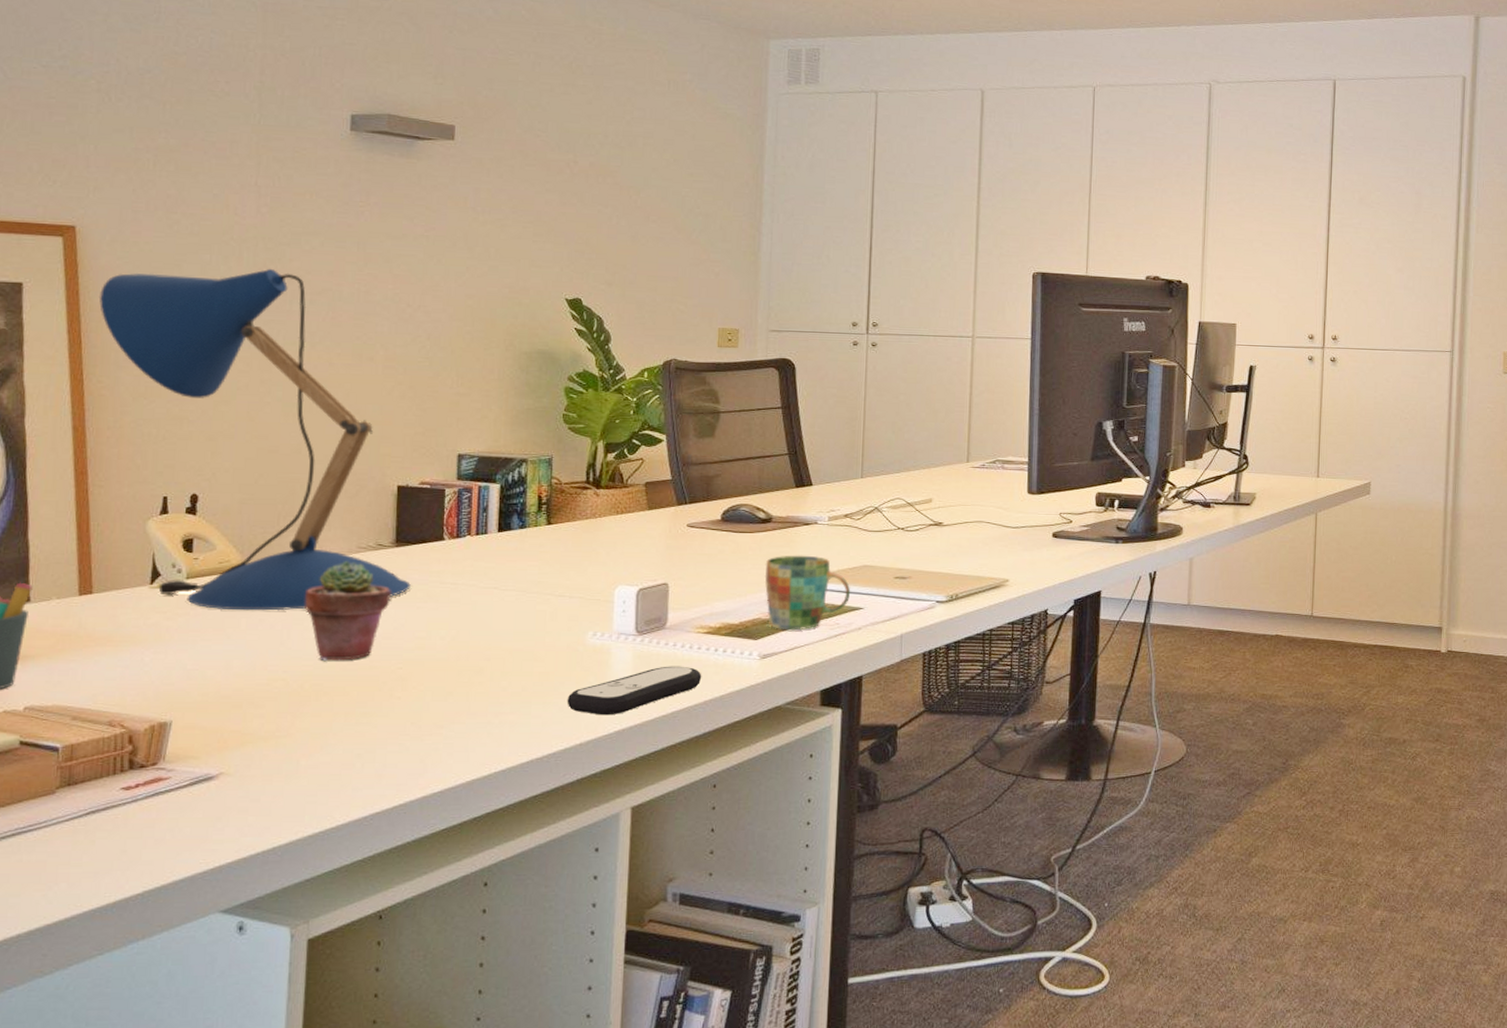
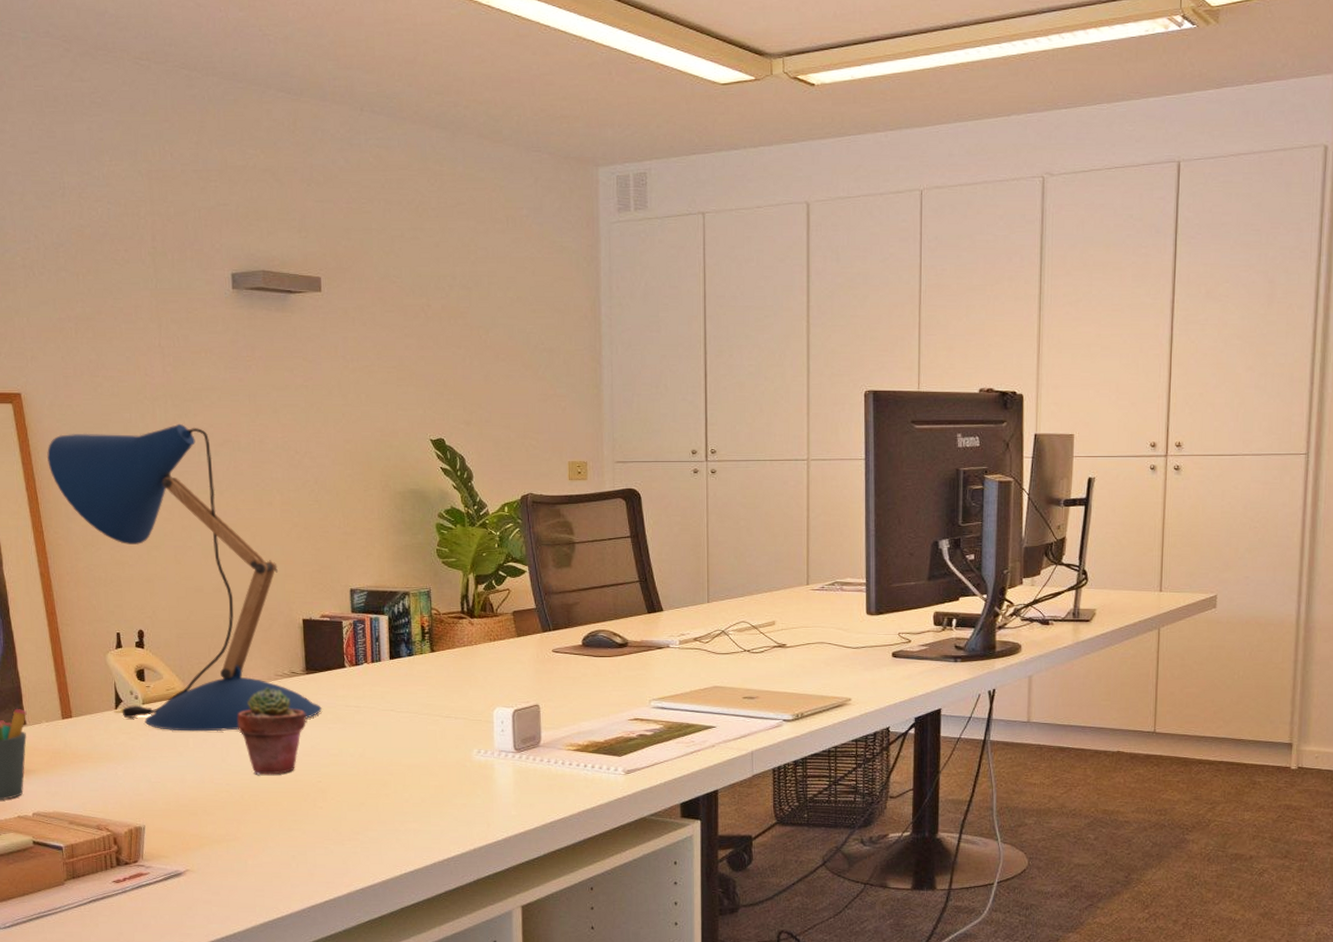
remote control: present [567,666,702,716] -> none [460,780,575,825]
mug: present [764,555,851,631] -> none [624,677,704,748]

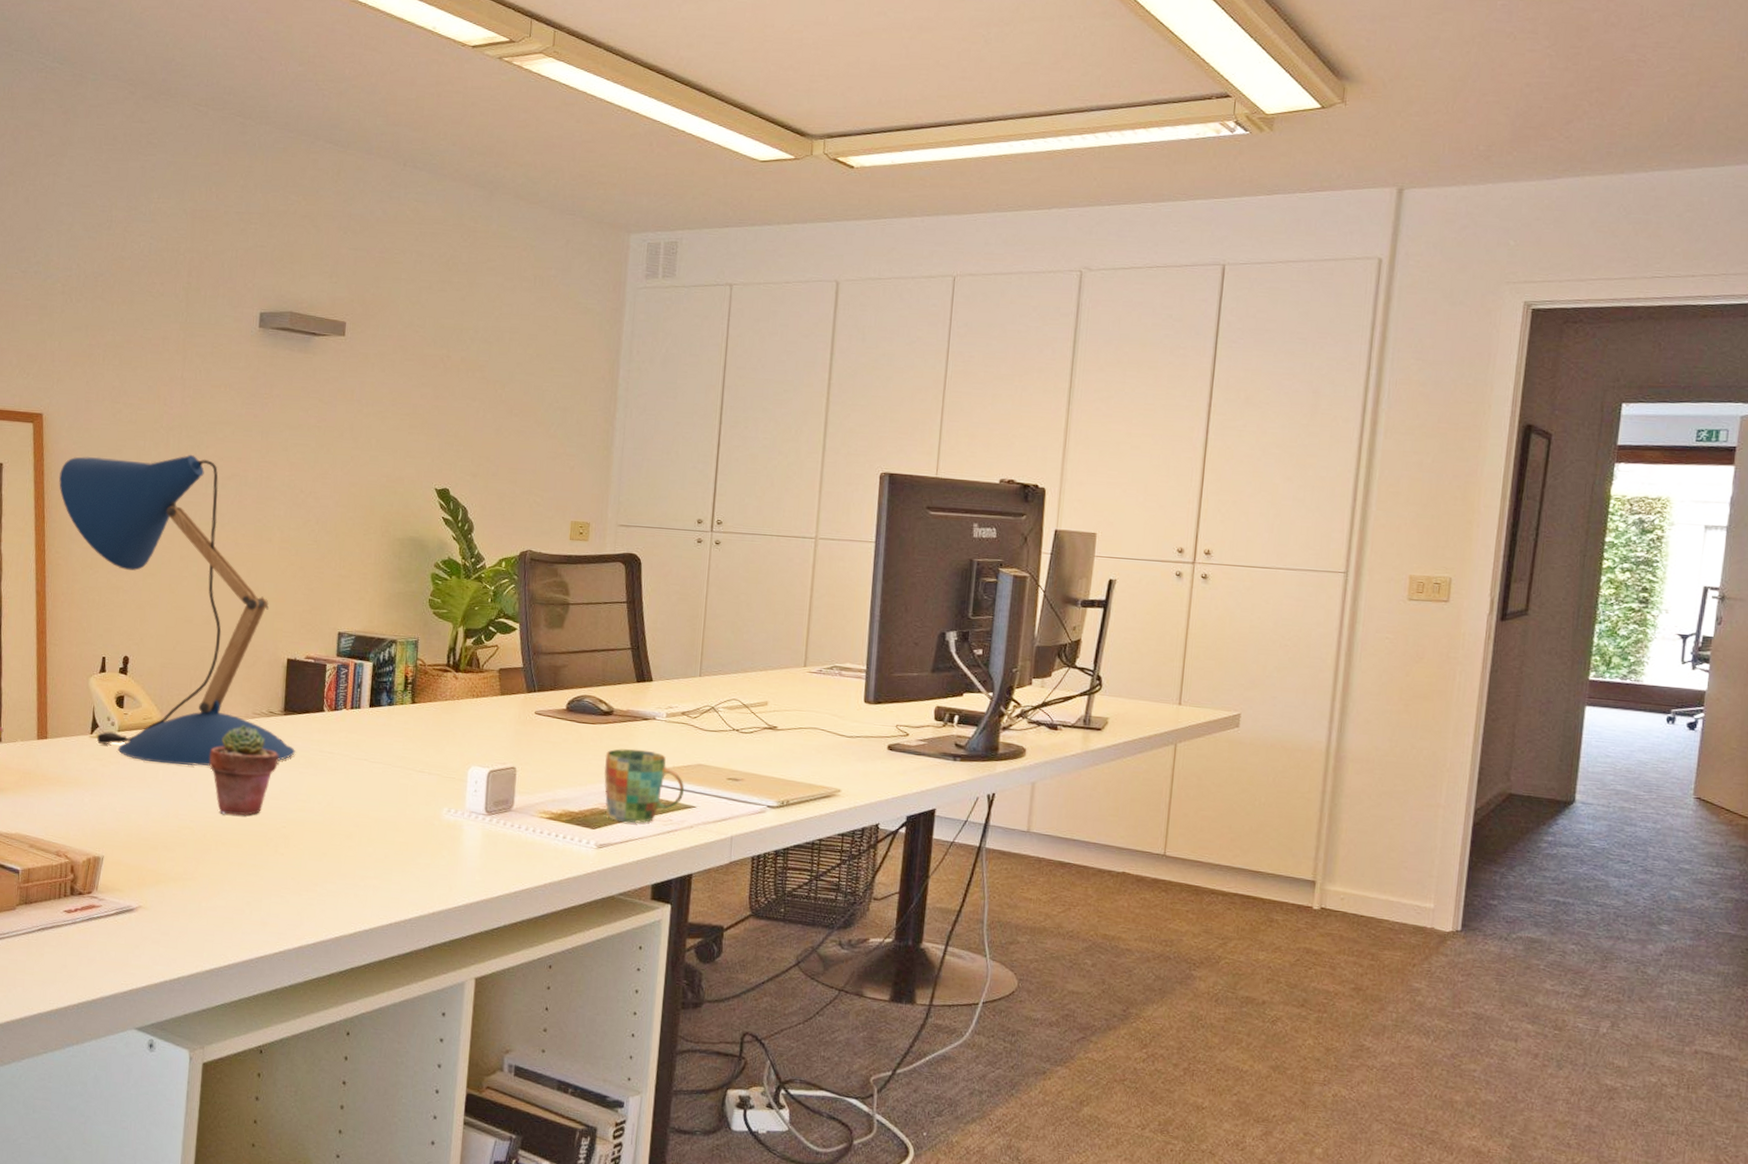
mug: none [624,677,704,748] -> present [604,749,685,824]

